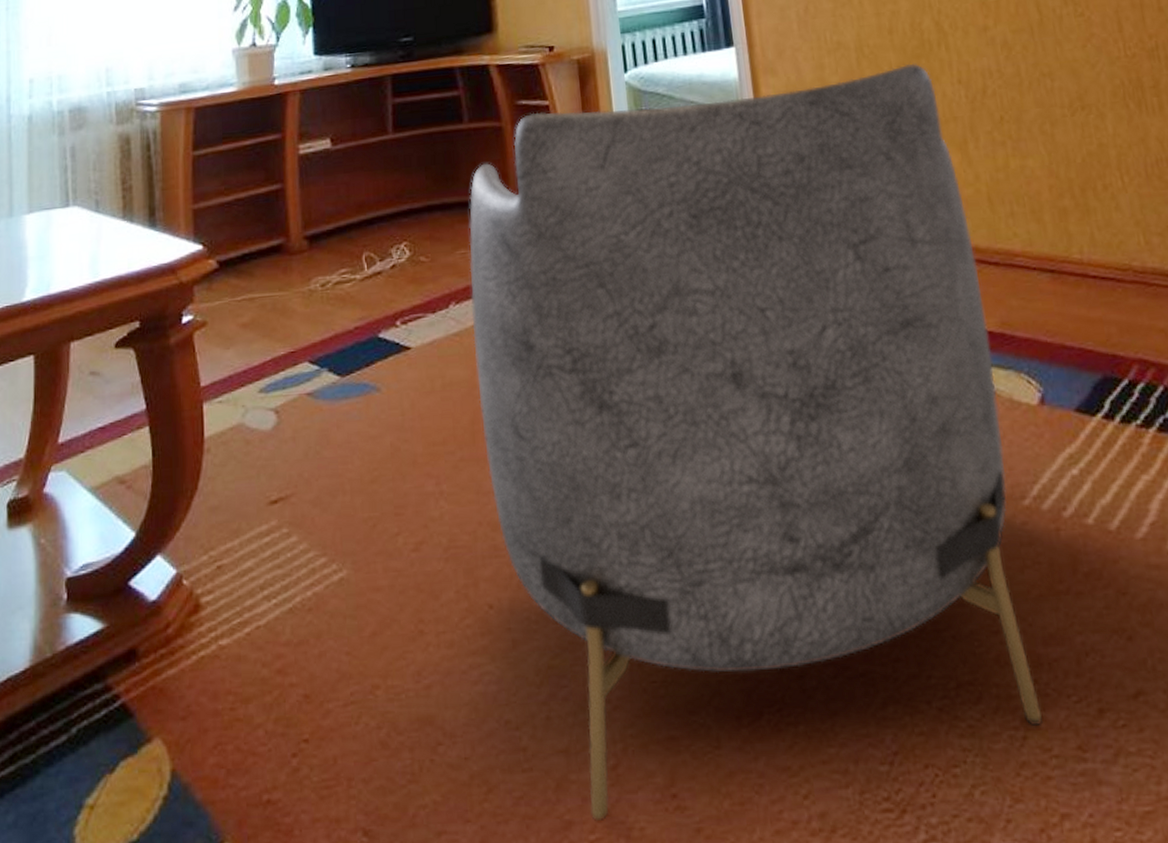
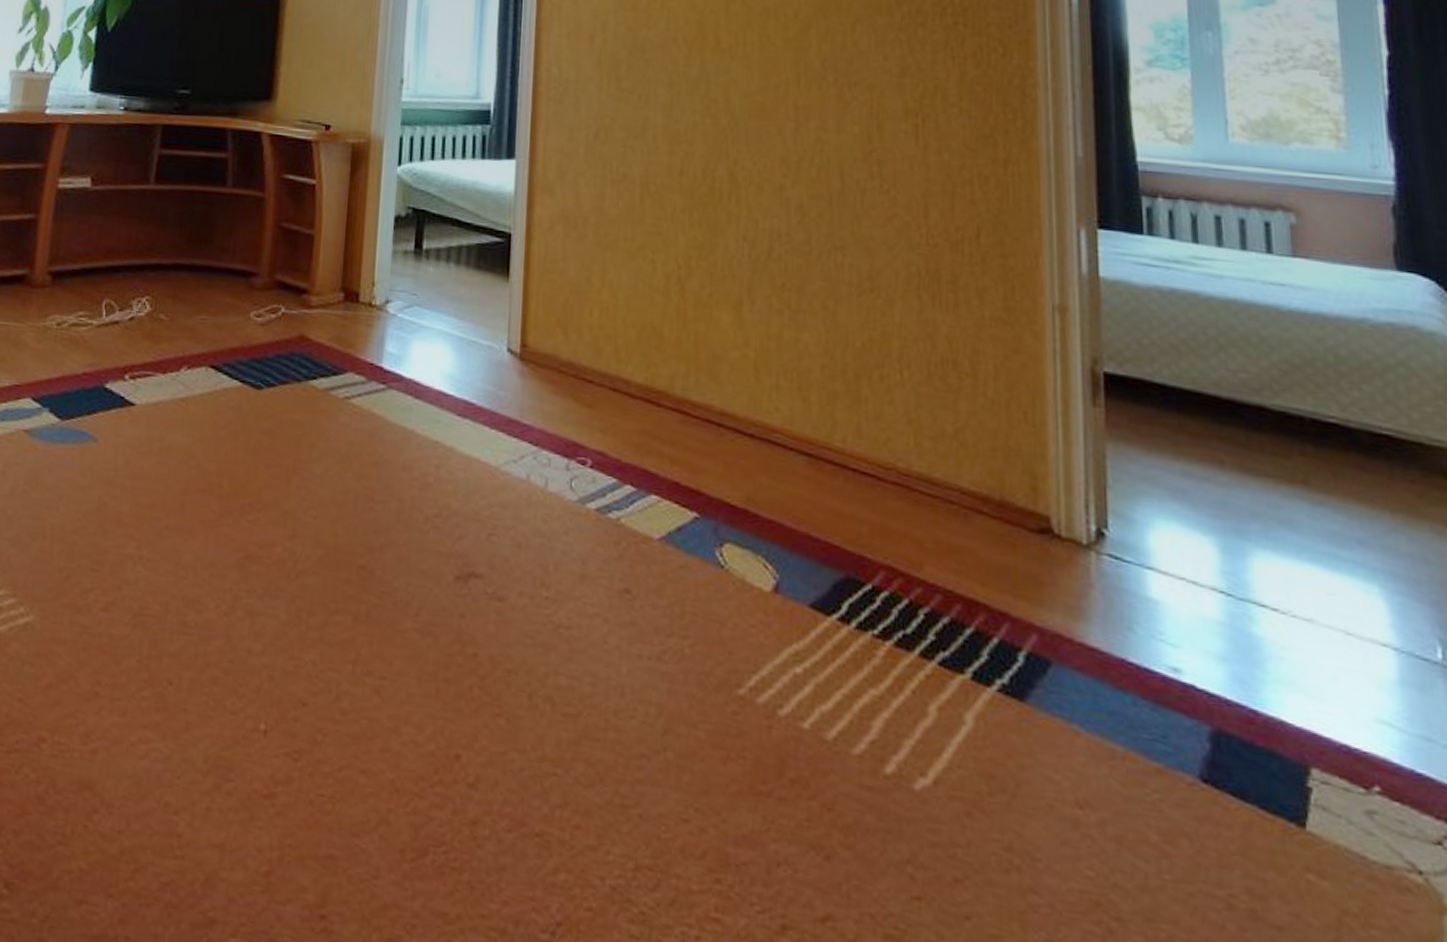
armchair: present [469,63,1042,822] -> none [191,189,732,928]

